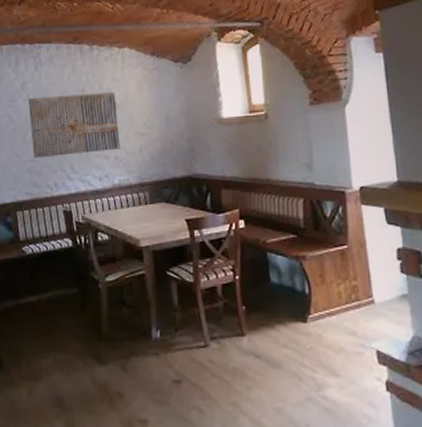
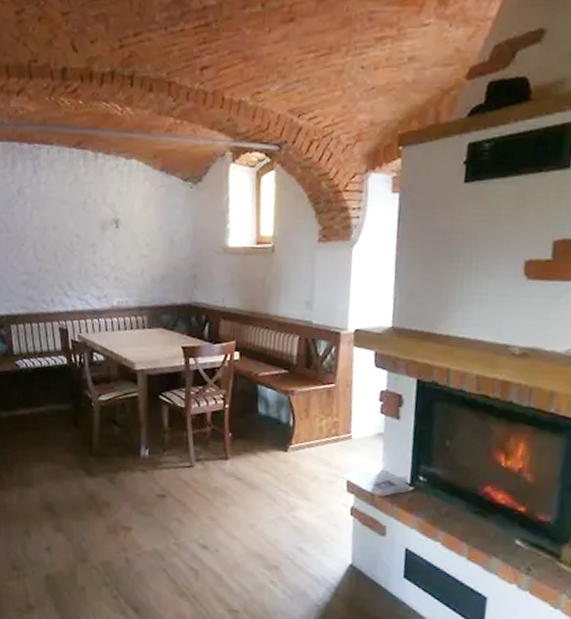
wall art: present [28,92,120,158] -> none [25,204,121,272]

